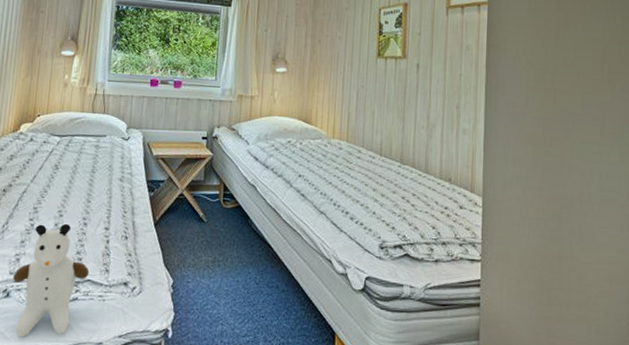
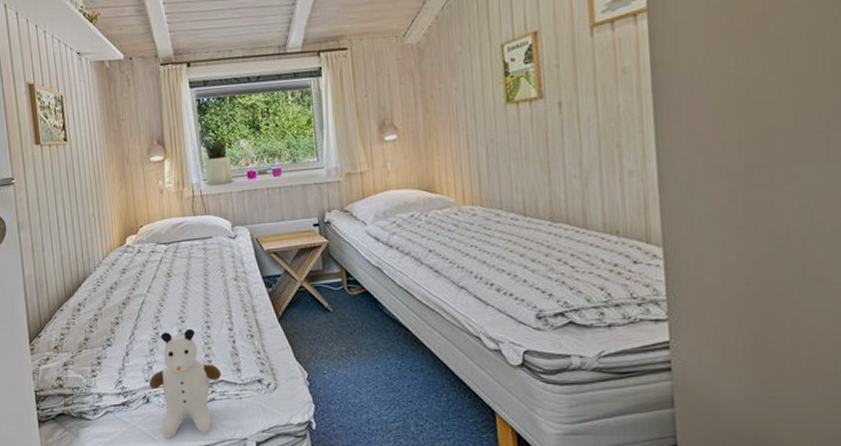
planter: none [109,44,138,89] -> present [203,138,235,186]

